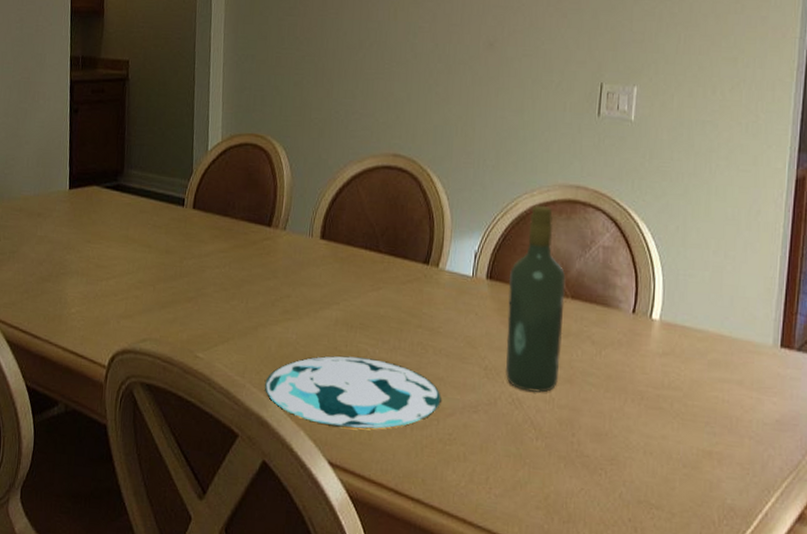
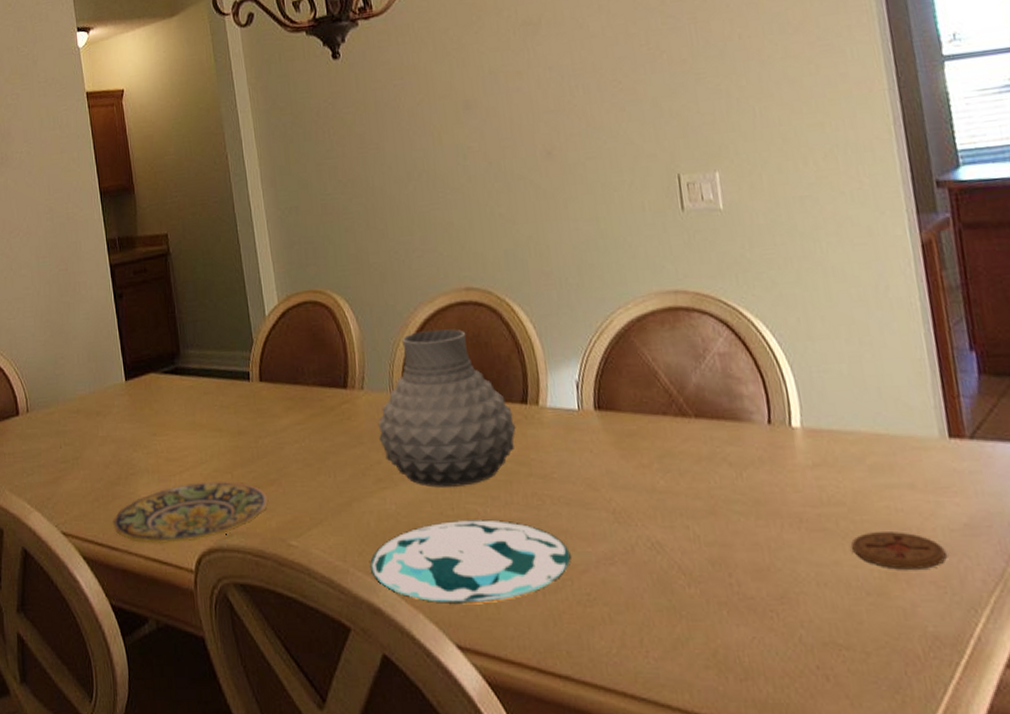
plate: none [38,290,184,341] -> present [112,481,269,543]
vase: none [292,186,415,328] -> present [378,329,516,488]
wine bottle: present [506,205,566,393] -> none [619,318,699,531]
coaster: none [680,416,756,452] -> present [851,531,947,570]

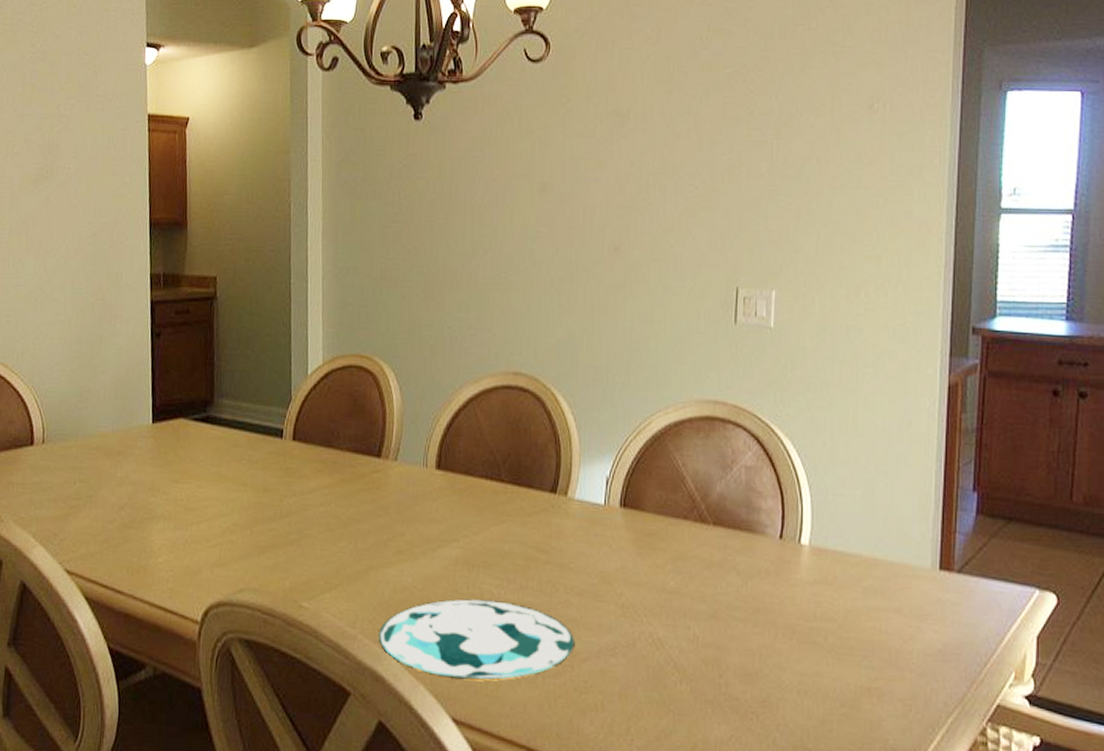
plate: present [112,481,269,543] -> none [120,535,286,592]
vase: present [378,329,516,488] -> none [406,410,542,567]
coaster: present [851,531,947,570] -> none [835,649,917,687]

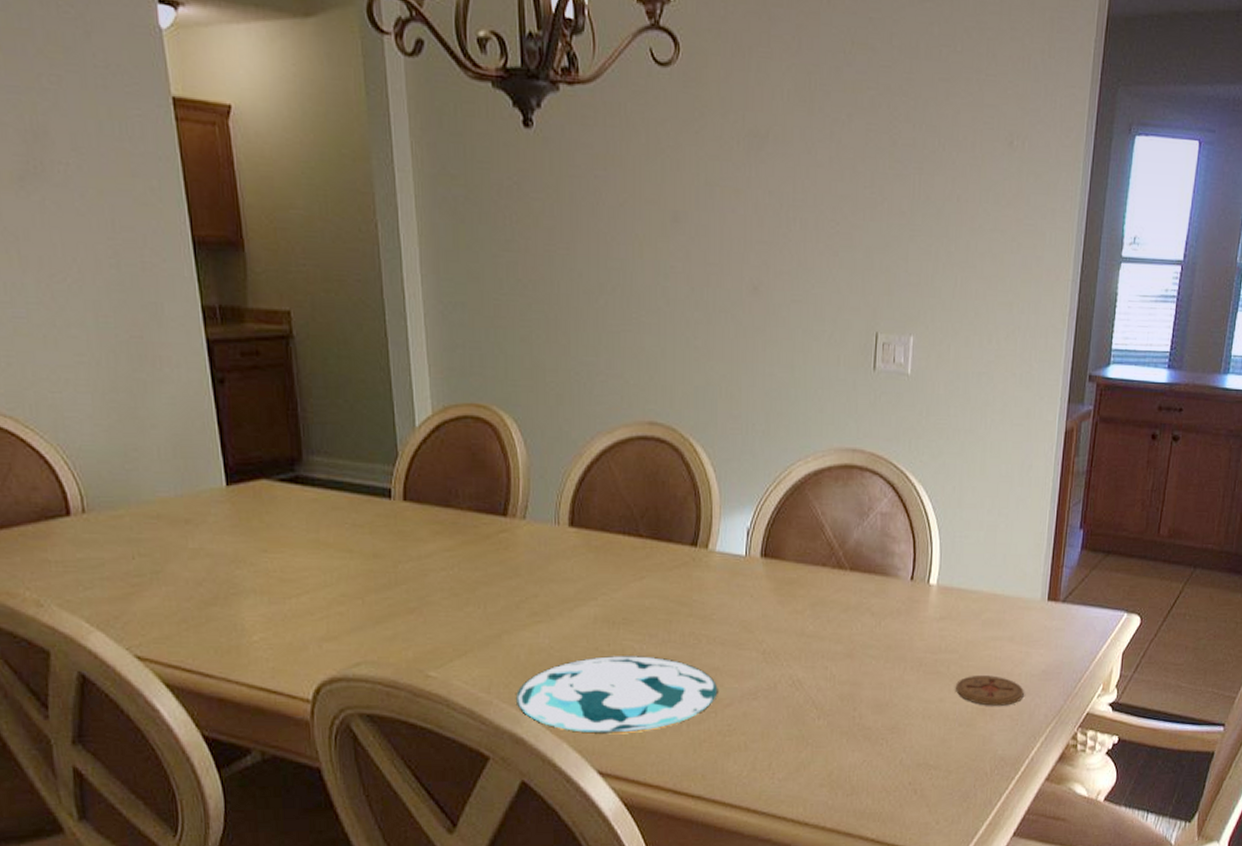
coaster: none [835,649,917,687] -> present [956,675,1024,706]

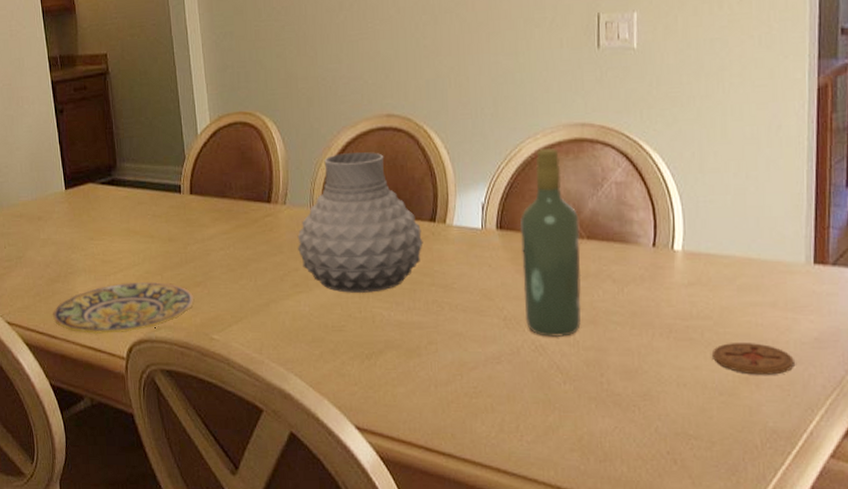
plate: none [205,606,406,671] -> present [52,281,195,334]
plate: present [516,656,718,734] -> none [283,322,463,392]
vase: none [538,463,683,623] -> present [297,152,423,293]
wine bottle: none [784,472,844,671] -> present [519,147,582,337]

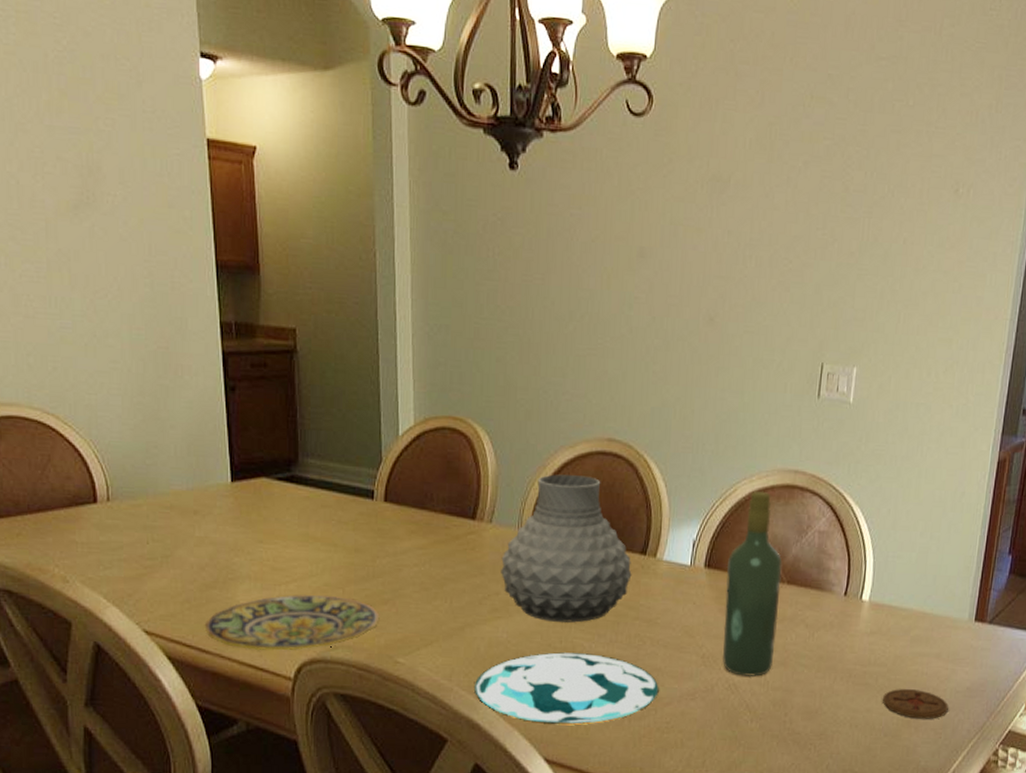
plate: none [283,322,463,392] -> present [475,652,659,725]

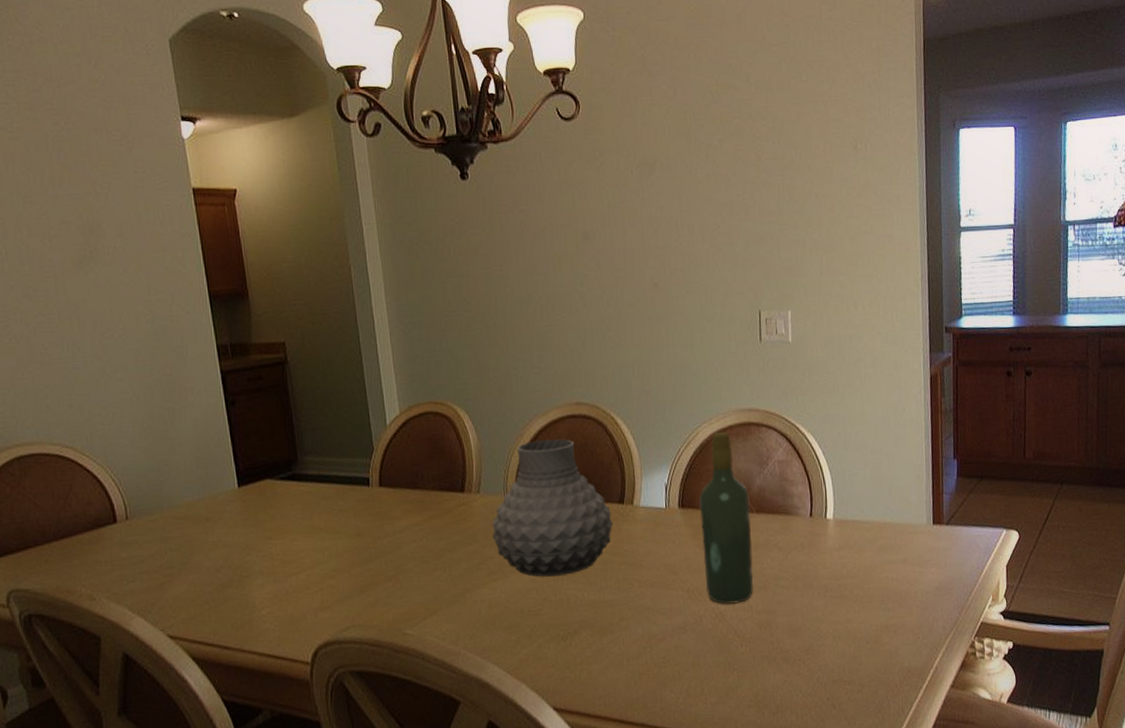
plate: present [204,594,380,650] -> none [224,579,386,640]
plate: present [475,652,659,725] -> none [480,602,652,674]
coaster: present [883,689,949,719] -> none [860,595,922,623]

